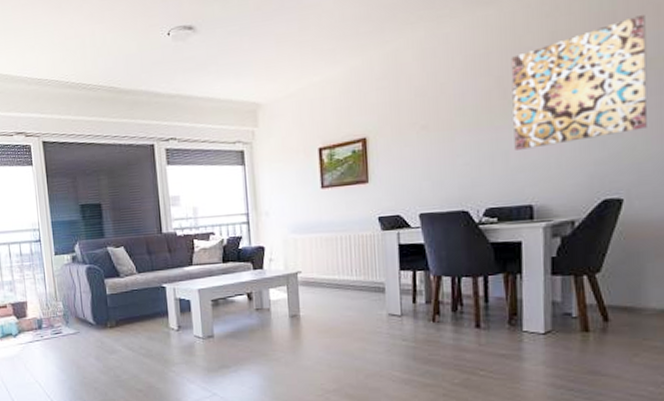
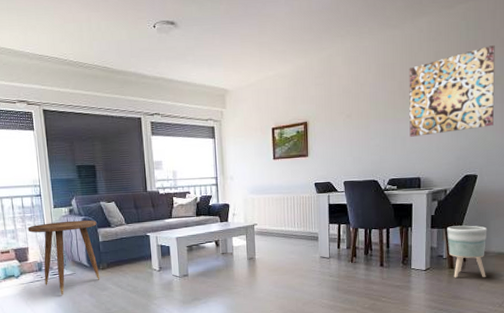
side table: none [26,268,108,358] -> present [27,220,100,295]
planter: none [577,270,643,345] -> present [447,225,487,278]

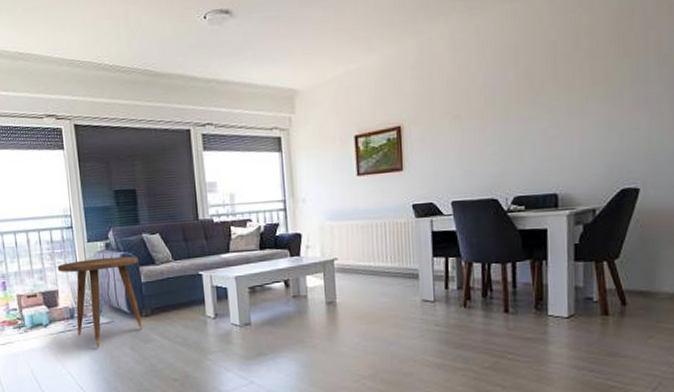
wall art: present [409,44,495,137] -> none [537,12,661,141]
planter: present [447,225,487,278] -> none [597,256,657,328]

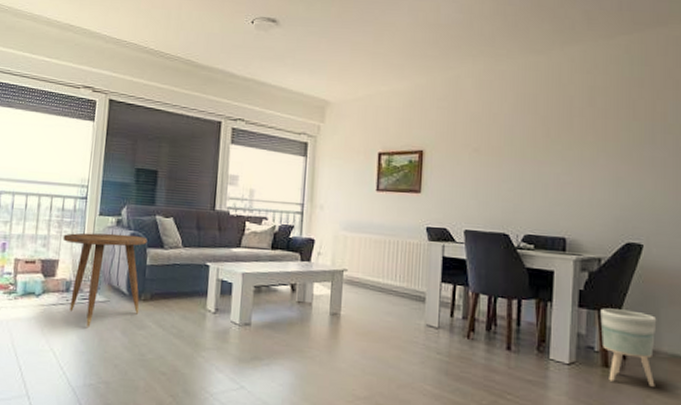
planter: none [597,256,657,328] -> present [600,308,657,387]

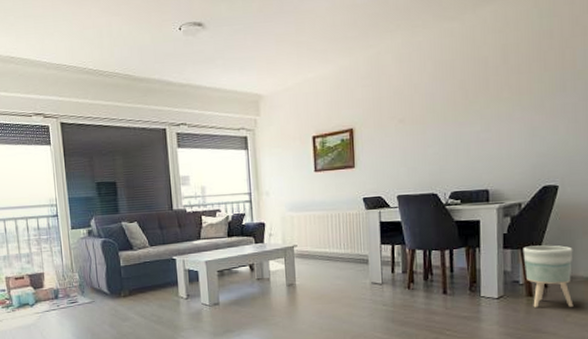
side table: present [63,232,148,327] -> none [43,242,122,326]

